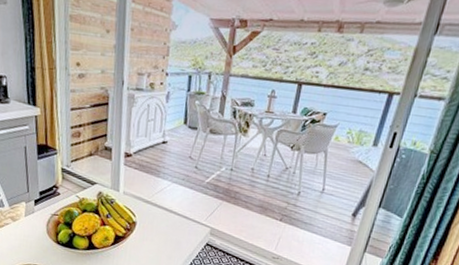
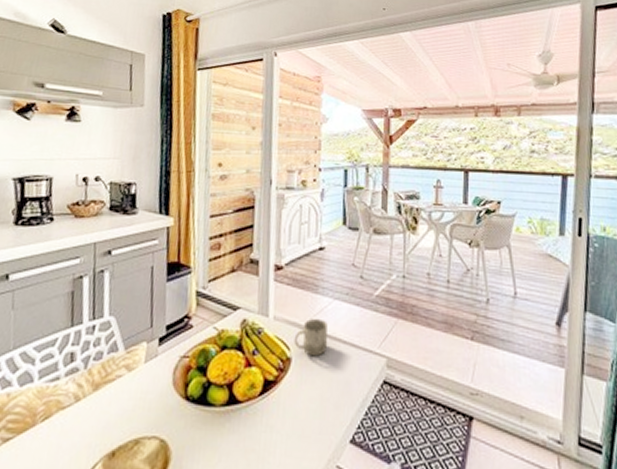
cup: none [138,195,166,223] -> present [293,318,328,357]

